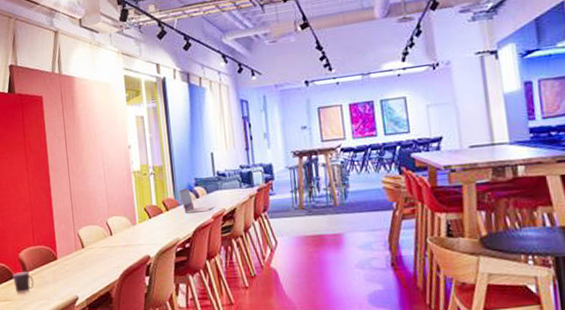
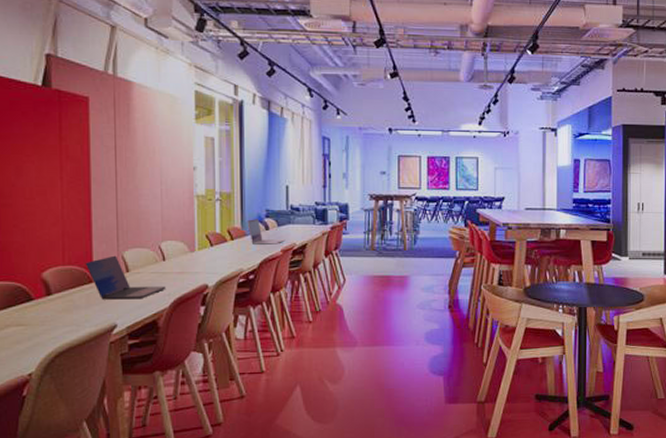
mug: present [12,272,34,294] -> none [31,294,60,318]
laptop: none [50,234,116,275] -> present [85,255,167,300]

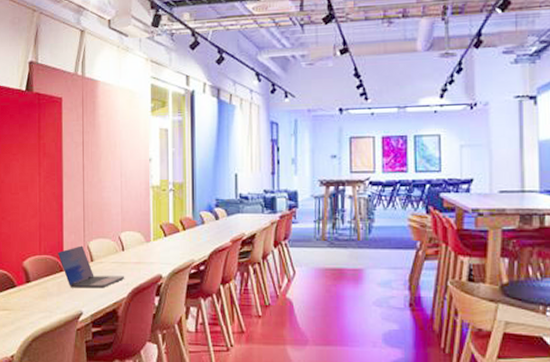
laptop: present [247,219,286,245] -> none [198,209,235,235]

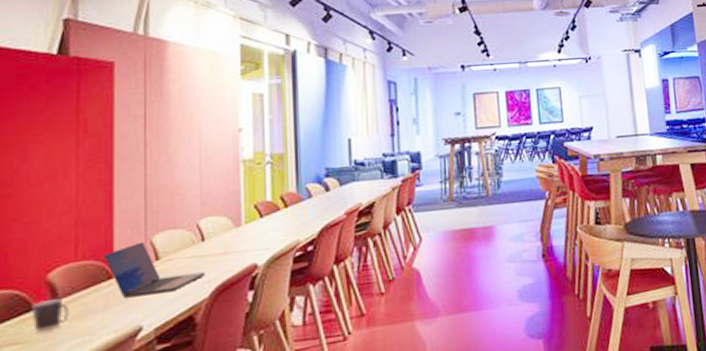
mug: none [14,281,37,304] -> present [31,298,69,332]

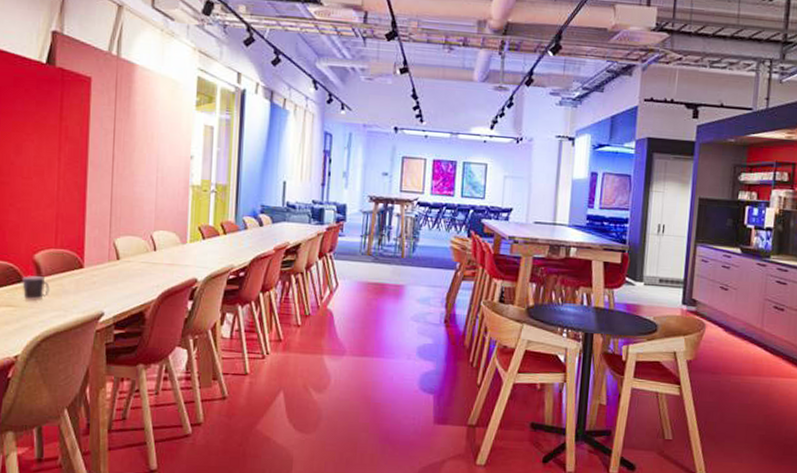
laptop: present [103,242,206,299] -> none [76,242,156,289]

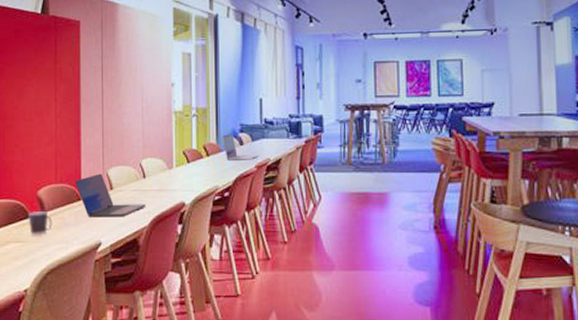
laptop: none [76,242,156,289] -> present [74,173,146,218]
laptop: none [241,214,279,242] -> present [222,134,260,161]

